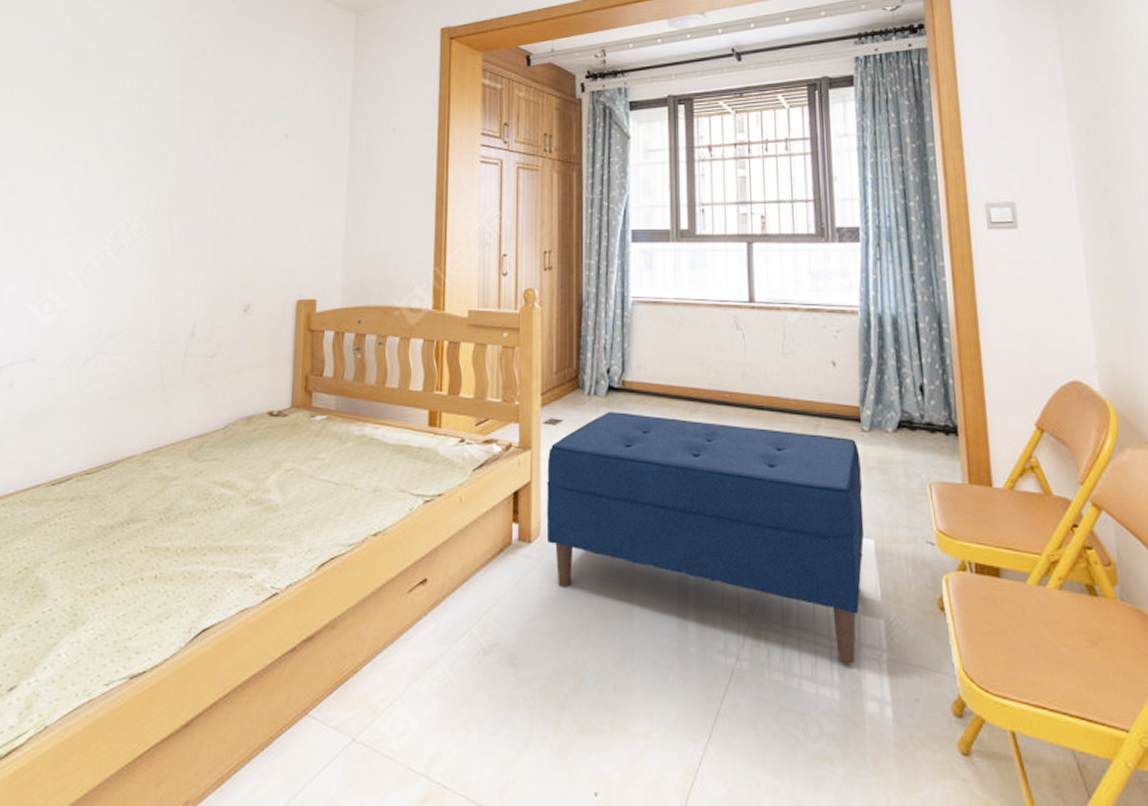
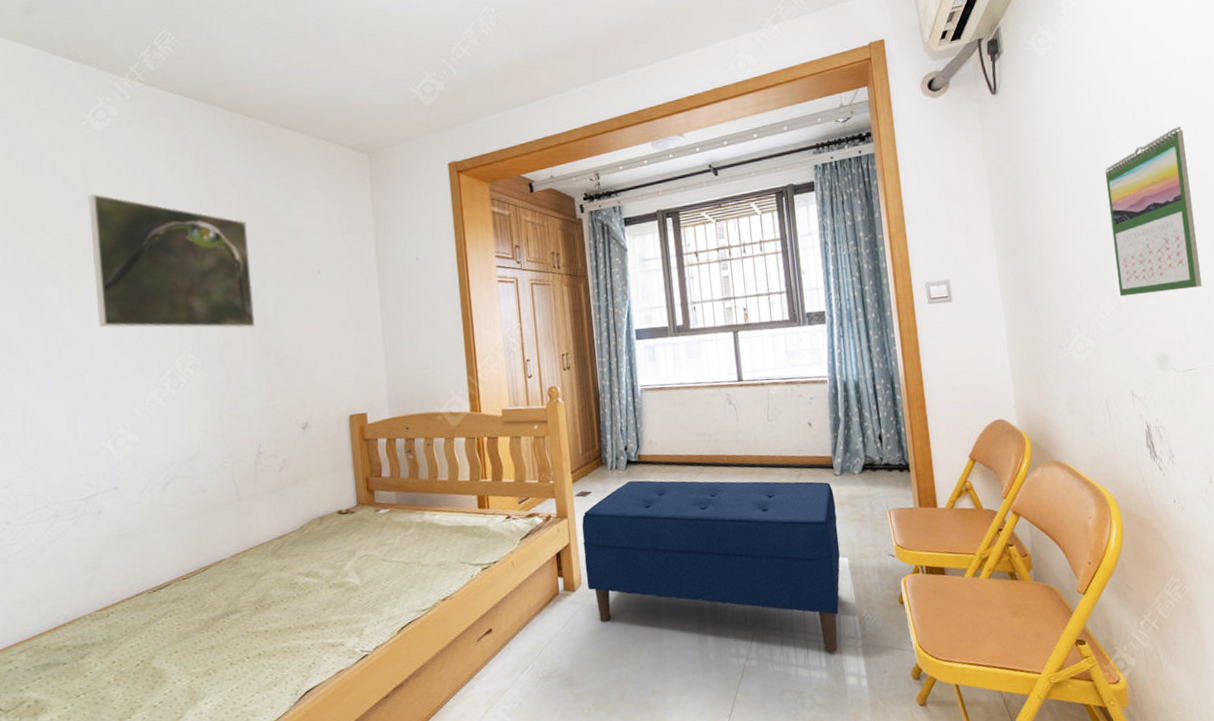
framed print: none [48,37,220,192] -> present [89,194,256,329]

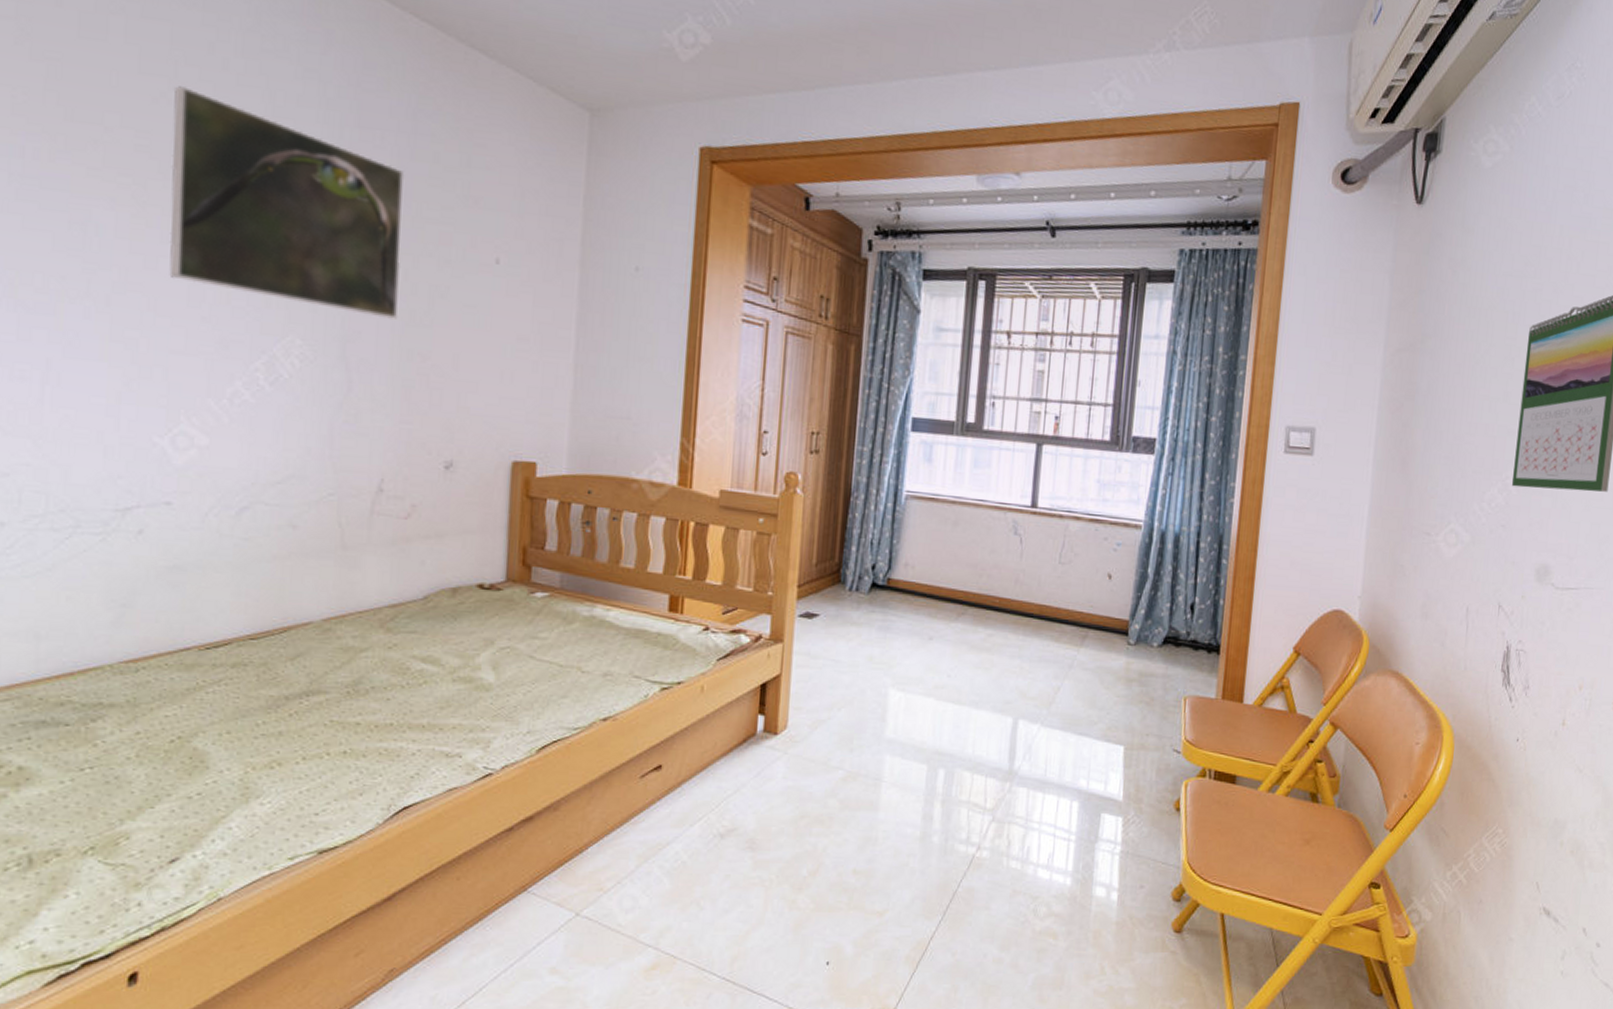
bench: present [581,480,840,652] -> none [794,609,1123,855]

